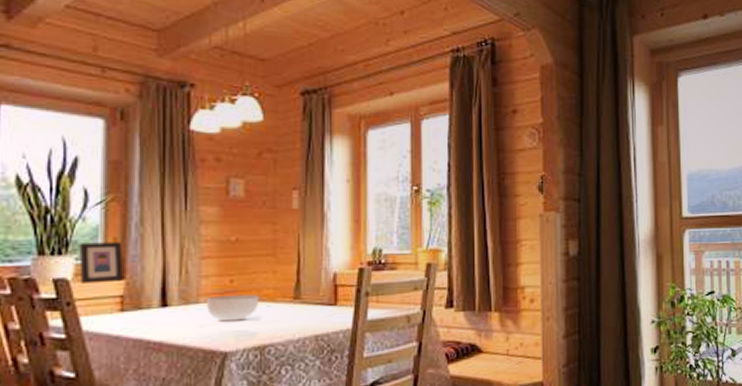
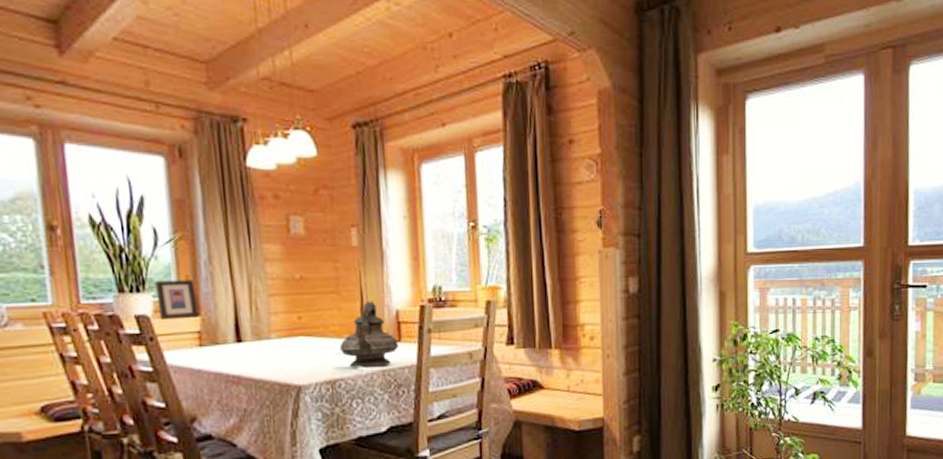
bowl: present [205,294,259,322] -> none [276,330,327,357]
teapot: none [272,264,335,333] -> present [339,301,399,368]

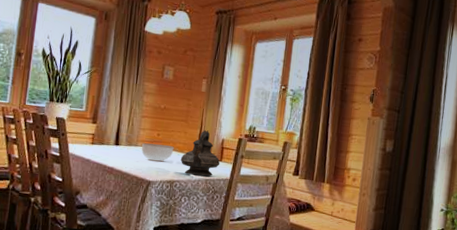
picture frame: present [155,280,199,320] -> none [71,96,97,125]
bowl: none [276,330,327,357] -> present [141,143,174,162]

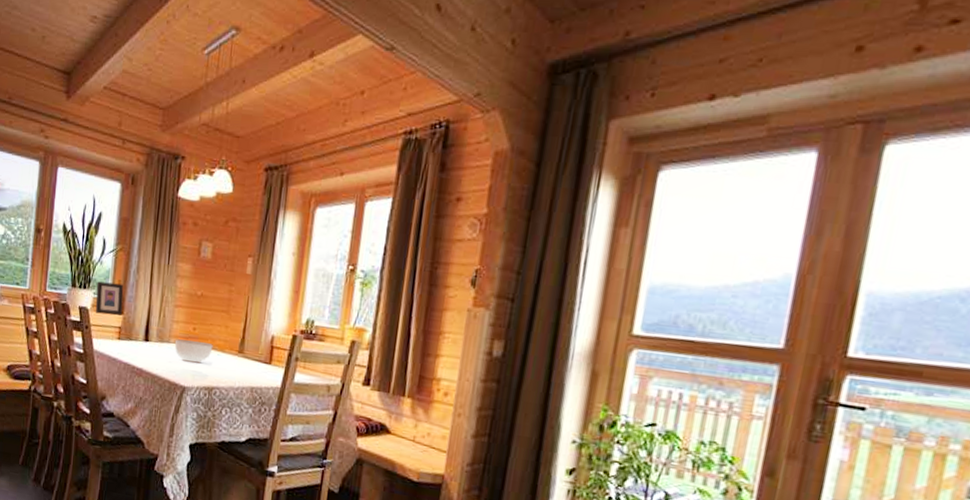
picture frame: none [71,96,97,125] -> present [95,281,124,316]
teapot: present [180,130,220,177] -> none [220,323,269,384]

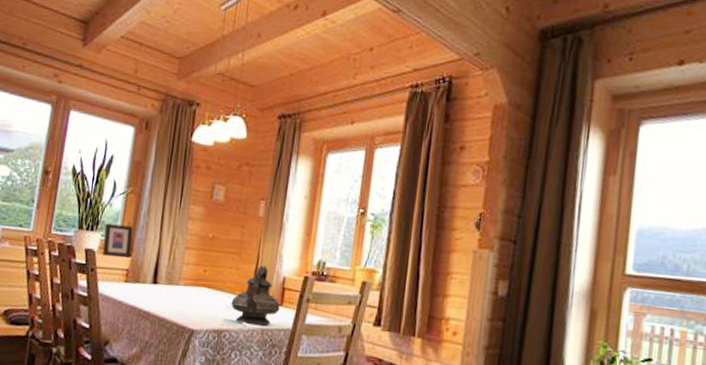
bowl: present [174,339,213,364] -> none [184,281,224,306]
teapot: none [220,323,269,384] -> present [231,265,280,326]

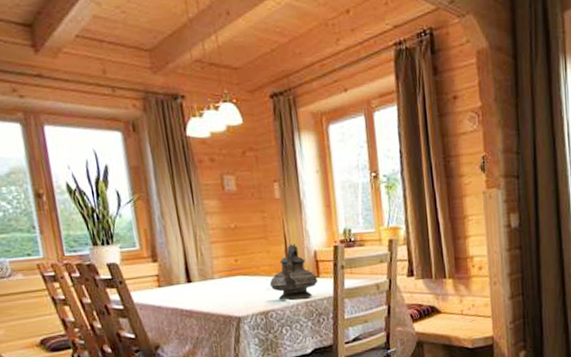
picture frame: present [102,223,133,258] -> none [120,232,156,267]

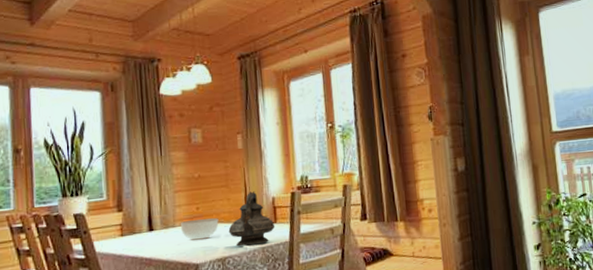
bowl: none [218,270,259,293] -> present [180,217,219,240]

